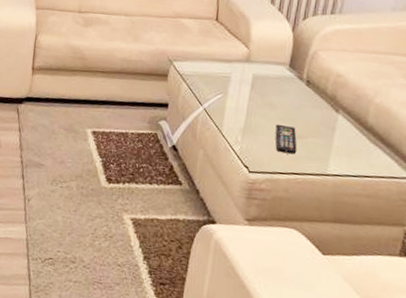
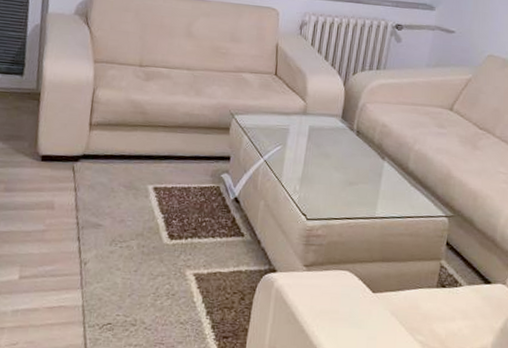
remote control: present [275,124,297,155] -> none [330,172,349,201]

